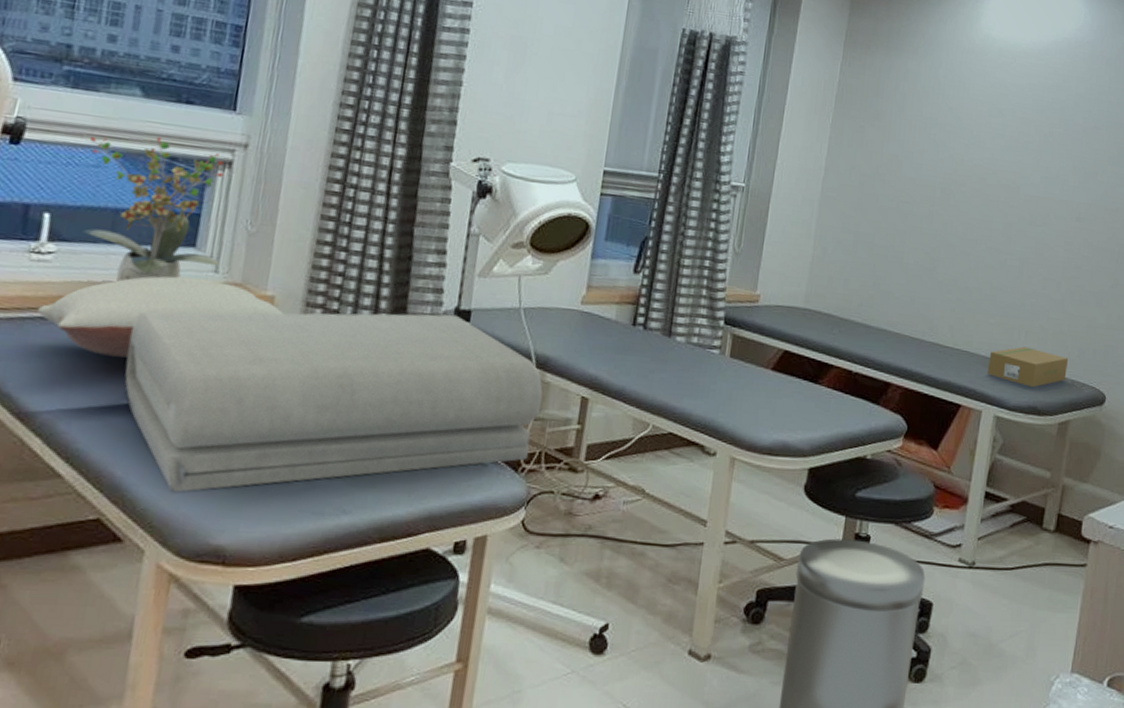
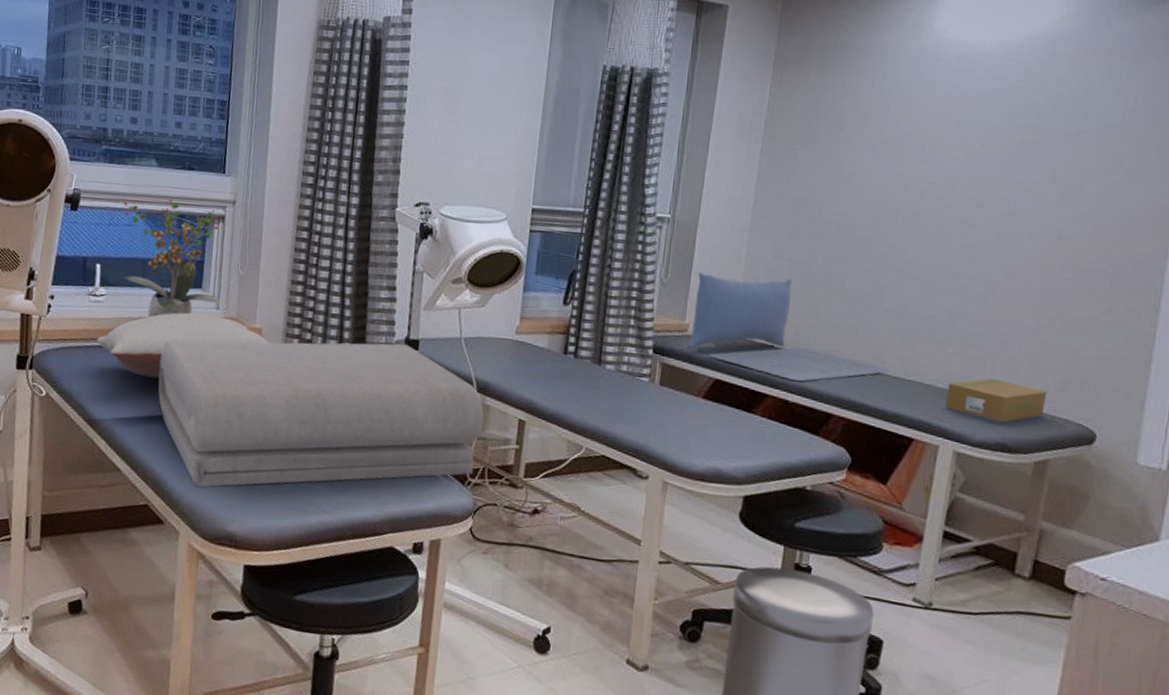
pillow: none [760,243,857,319] -> present [689,273,792,348]
bath mat: none [778,318,943,353] -> present [708,347,891,382]

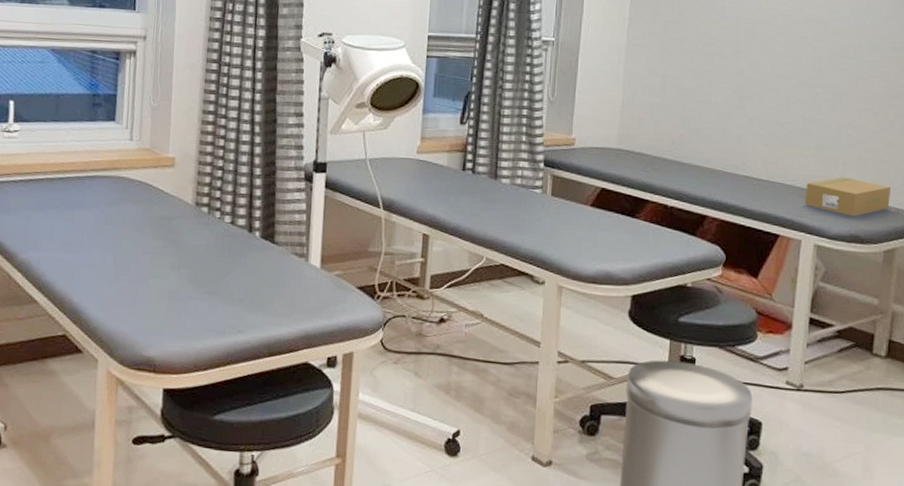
pillow: present [97,312,269,378] -> none [12,145,182,210]
potted plant: present [123,198,221,318] -> none [35,35,134,151]
towel: present [158,341,484,488] -> none [73,166,390,315]
pillow: present [689,273,792,348] -> none [576,90,666,160]
bath mat: present [708,347,891,382] -> none [594,155,756,188]

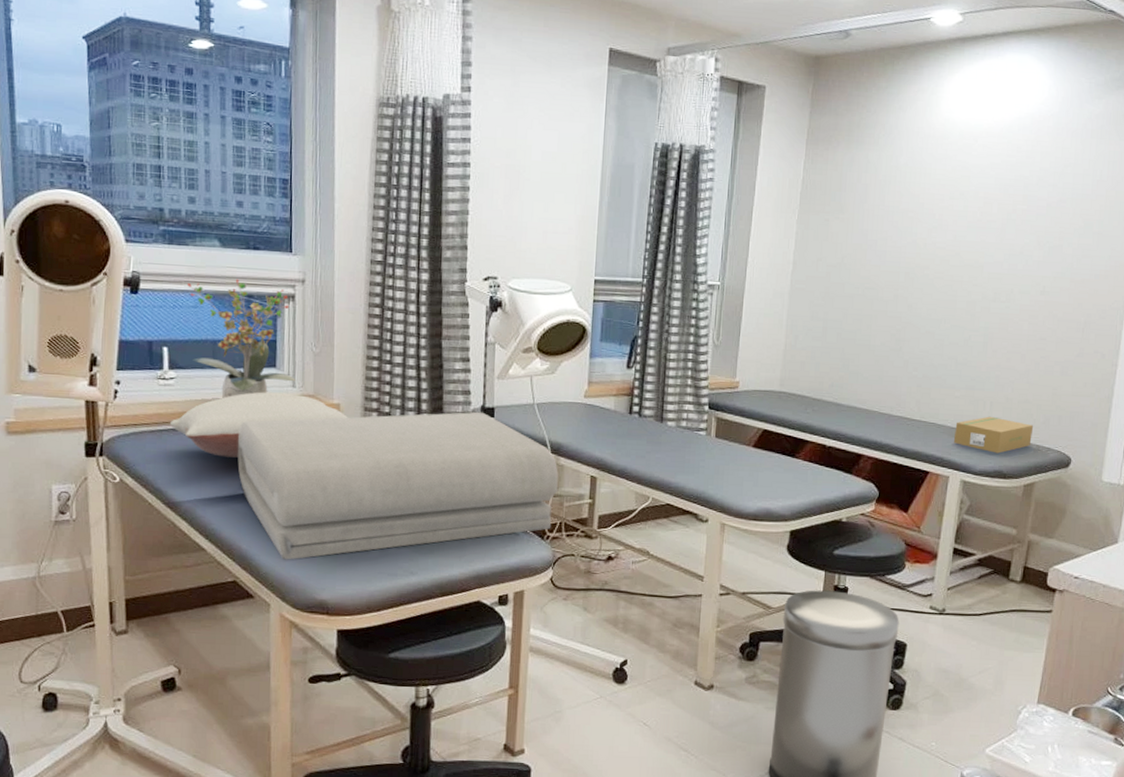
pillow: none [12,145,182,210] -> present [170,392,348,458]
potted plant: none [35,35,134,151] -> present [187,279,297,398]
towel: none [73,166,390,315] -> present [237,411,558,560]

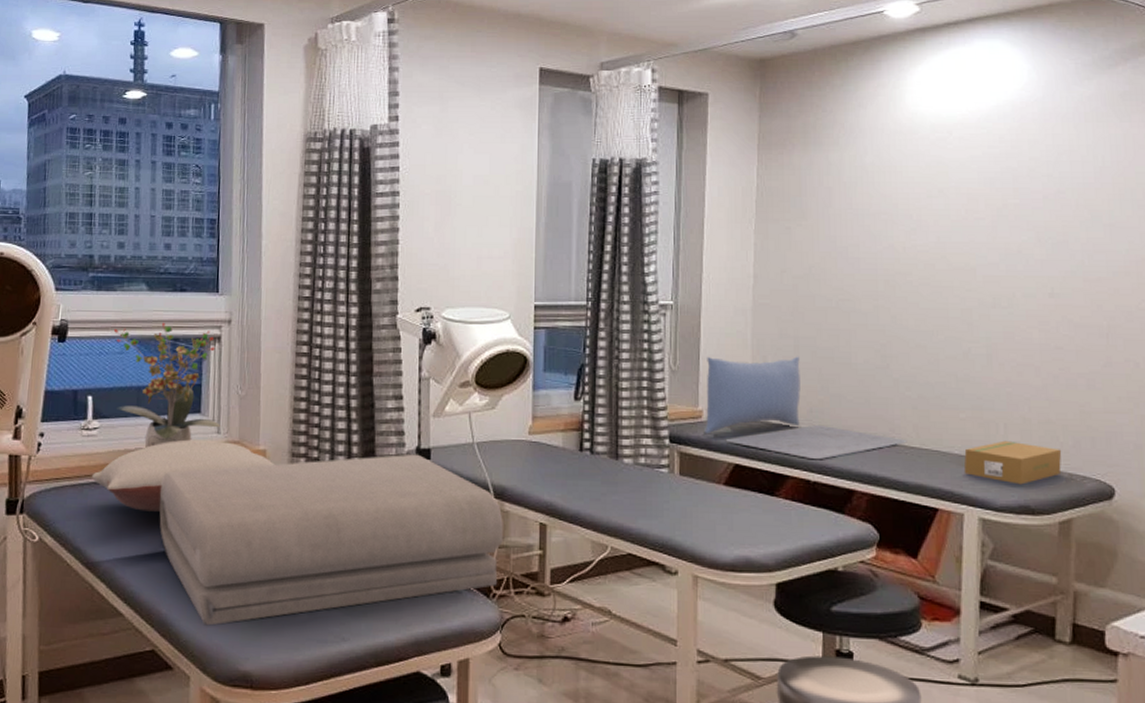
pillow: none [740,334,827,403] -> present [705,356,801,435]
bath mat: none [757,397,910,428] -> present [725,424,907,460]

